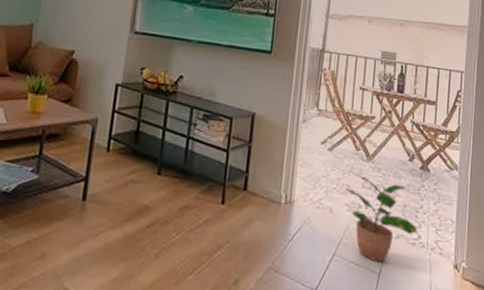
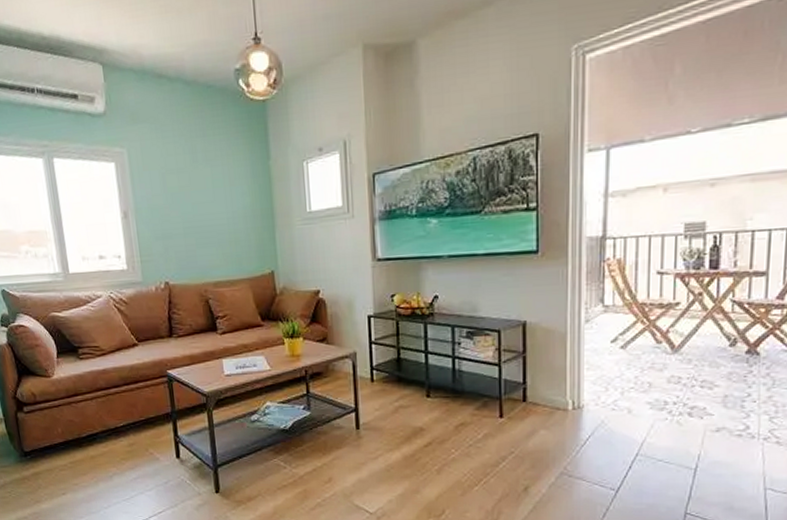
potted plant: present [345,175,418,263] -> none [646,370,745,458]

